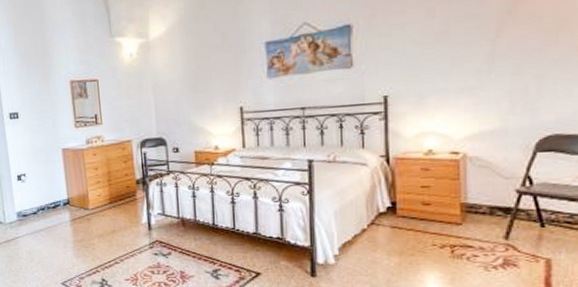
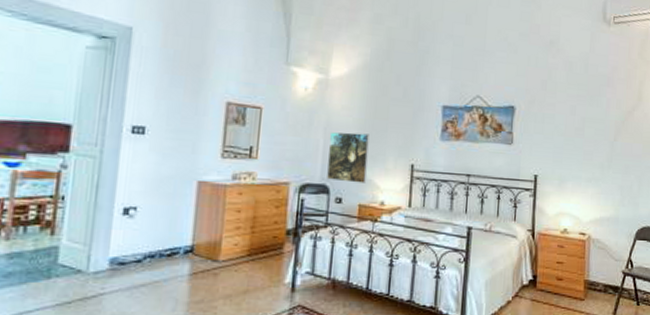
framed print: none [158,85,199,133] -> present [327,132,369,184]

